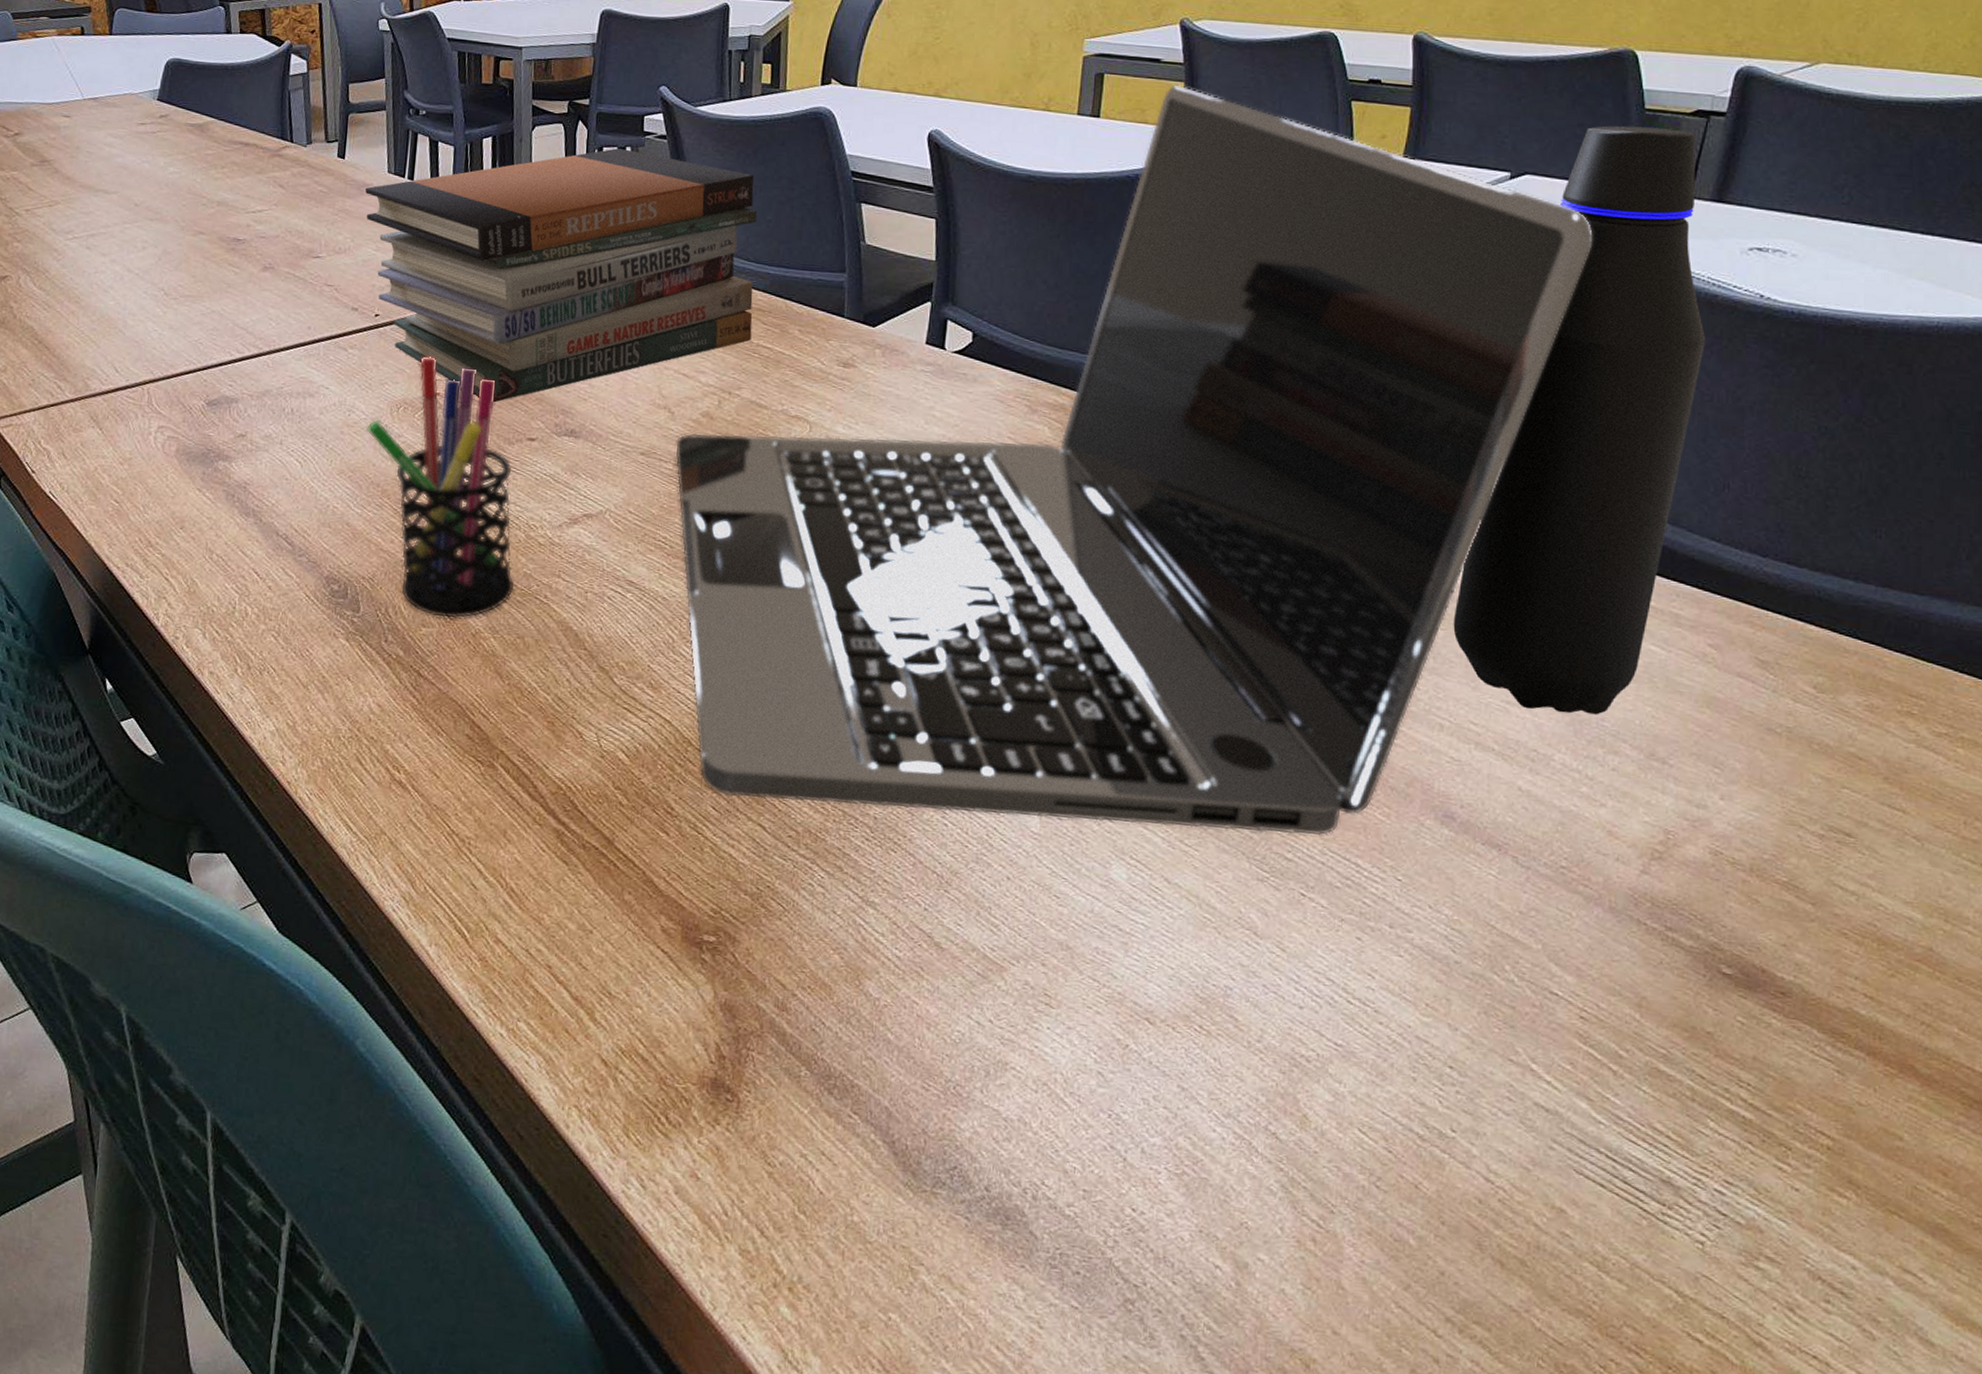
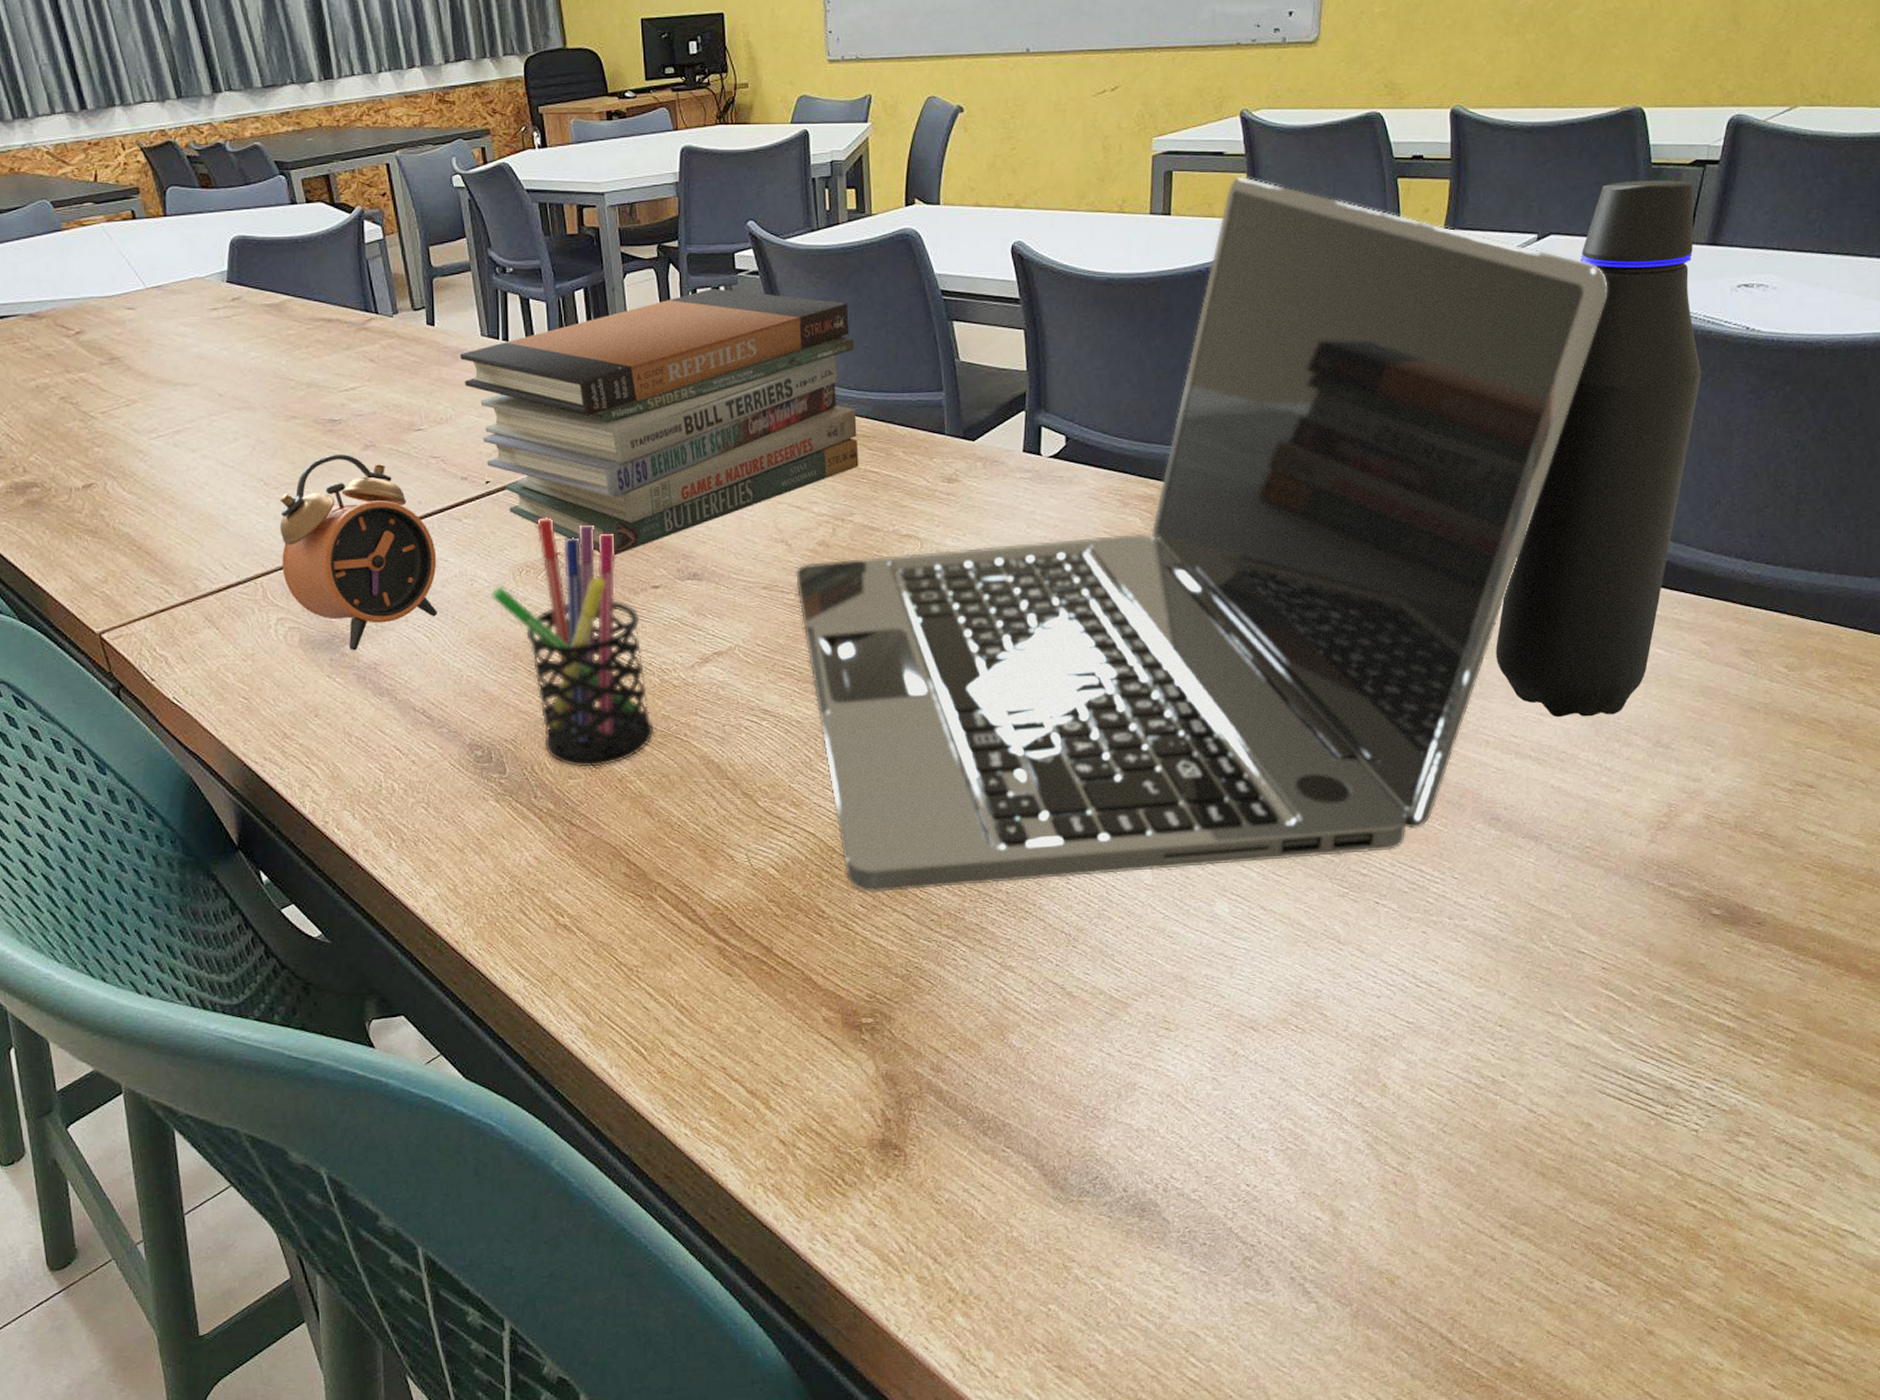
alarm clock: none [169,272,319,468] -> present [279,454,437,651]

